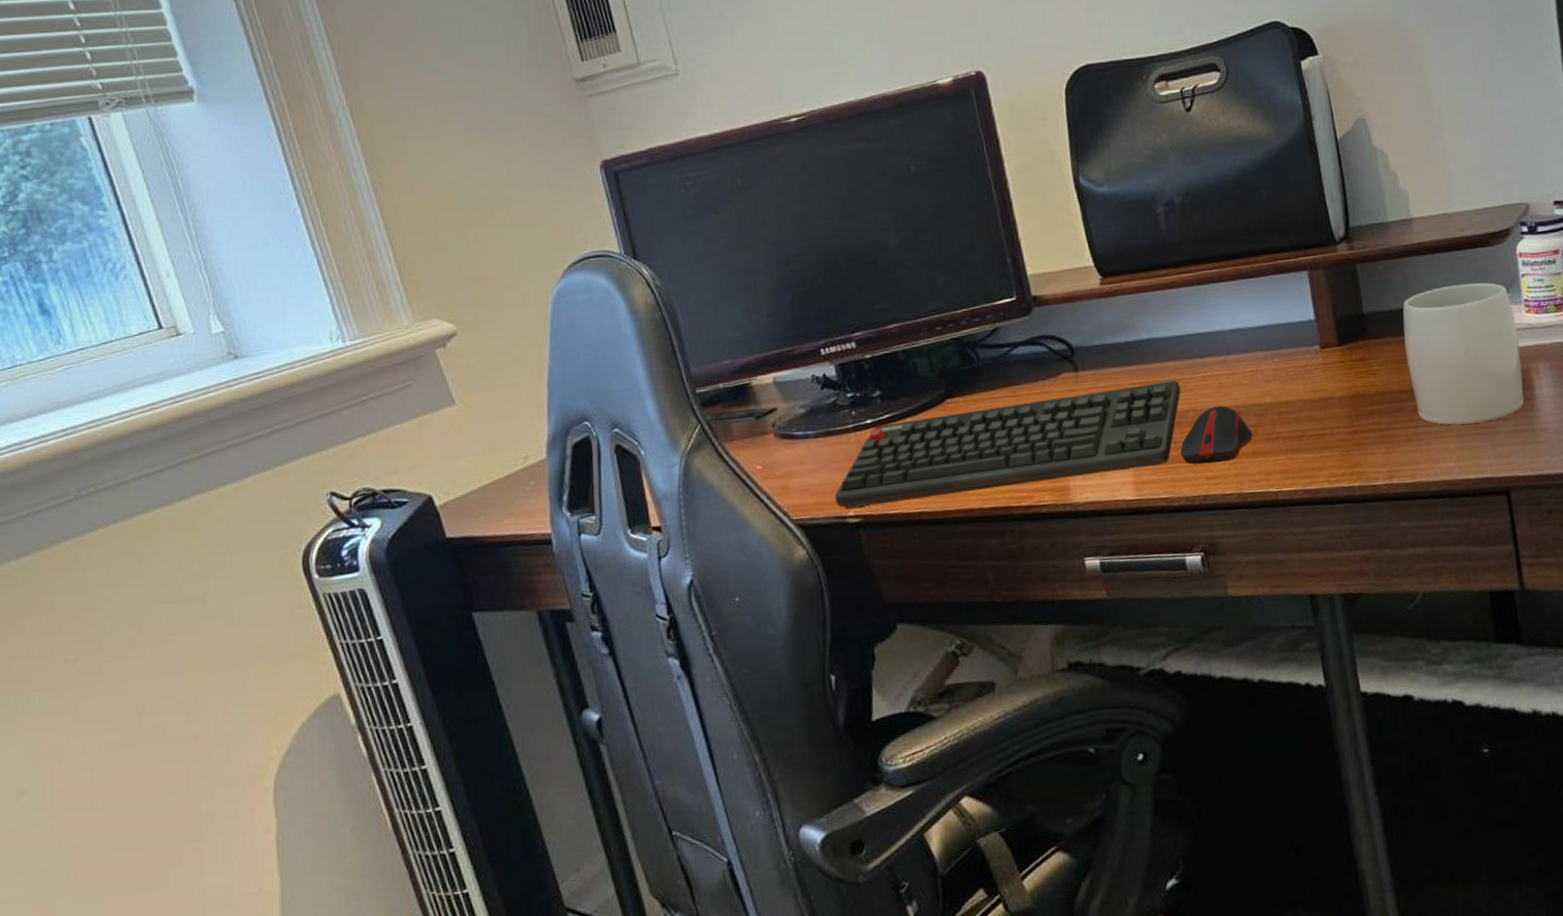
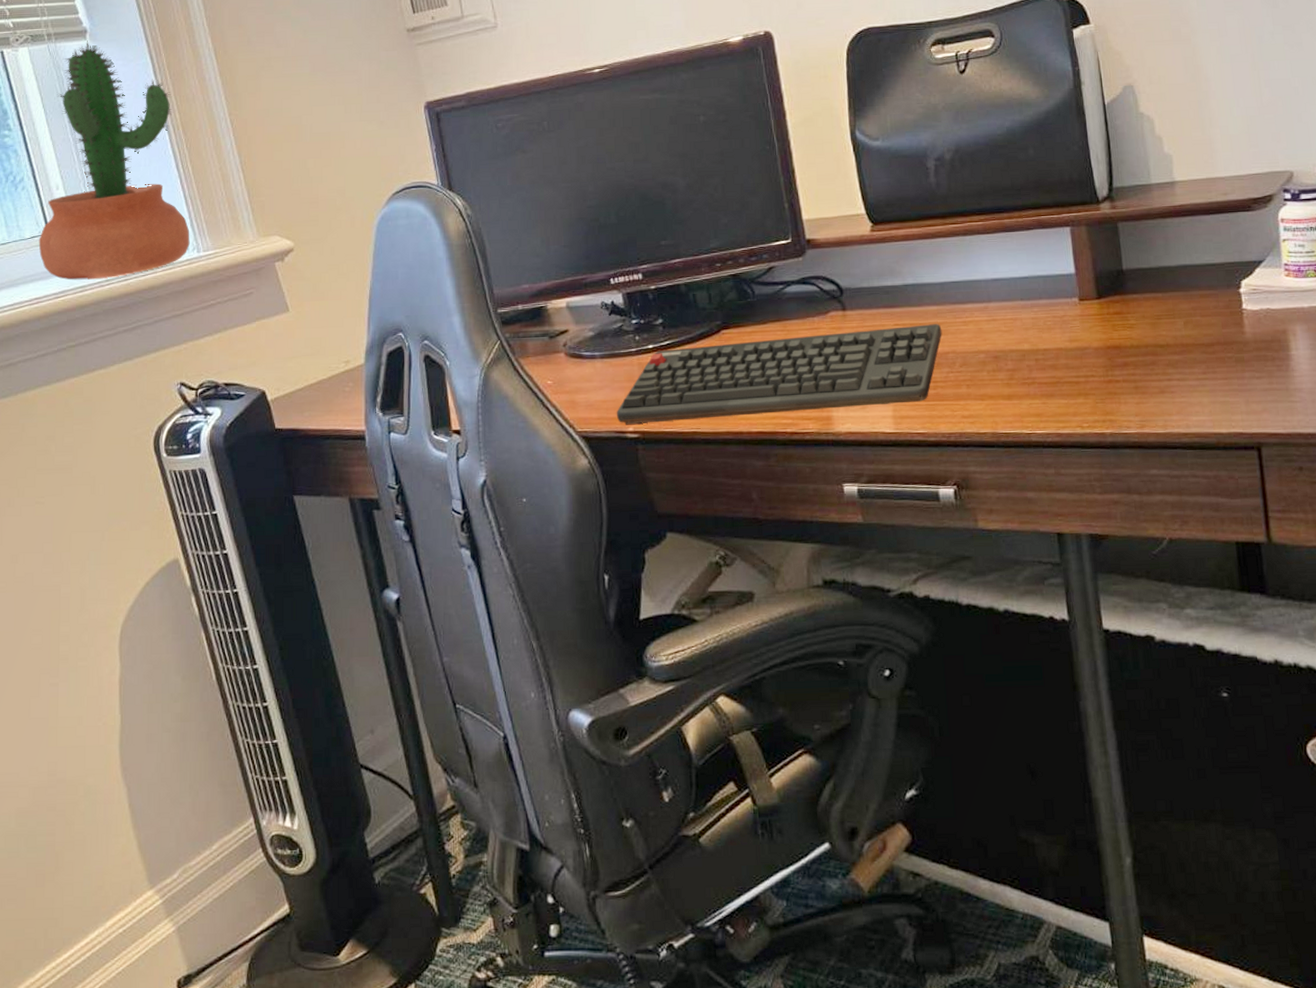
potted cactus: none [148,104,333,382] -> present [38,42,190,280]
computer mouse: present [1180,406,1253,464] -> none [938,350,1010,404]
mug: present [1402,282,1524,425] -> none [1161,245,1280,381]

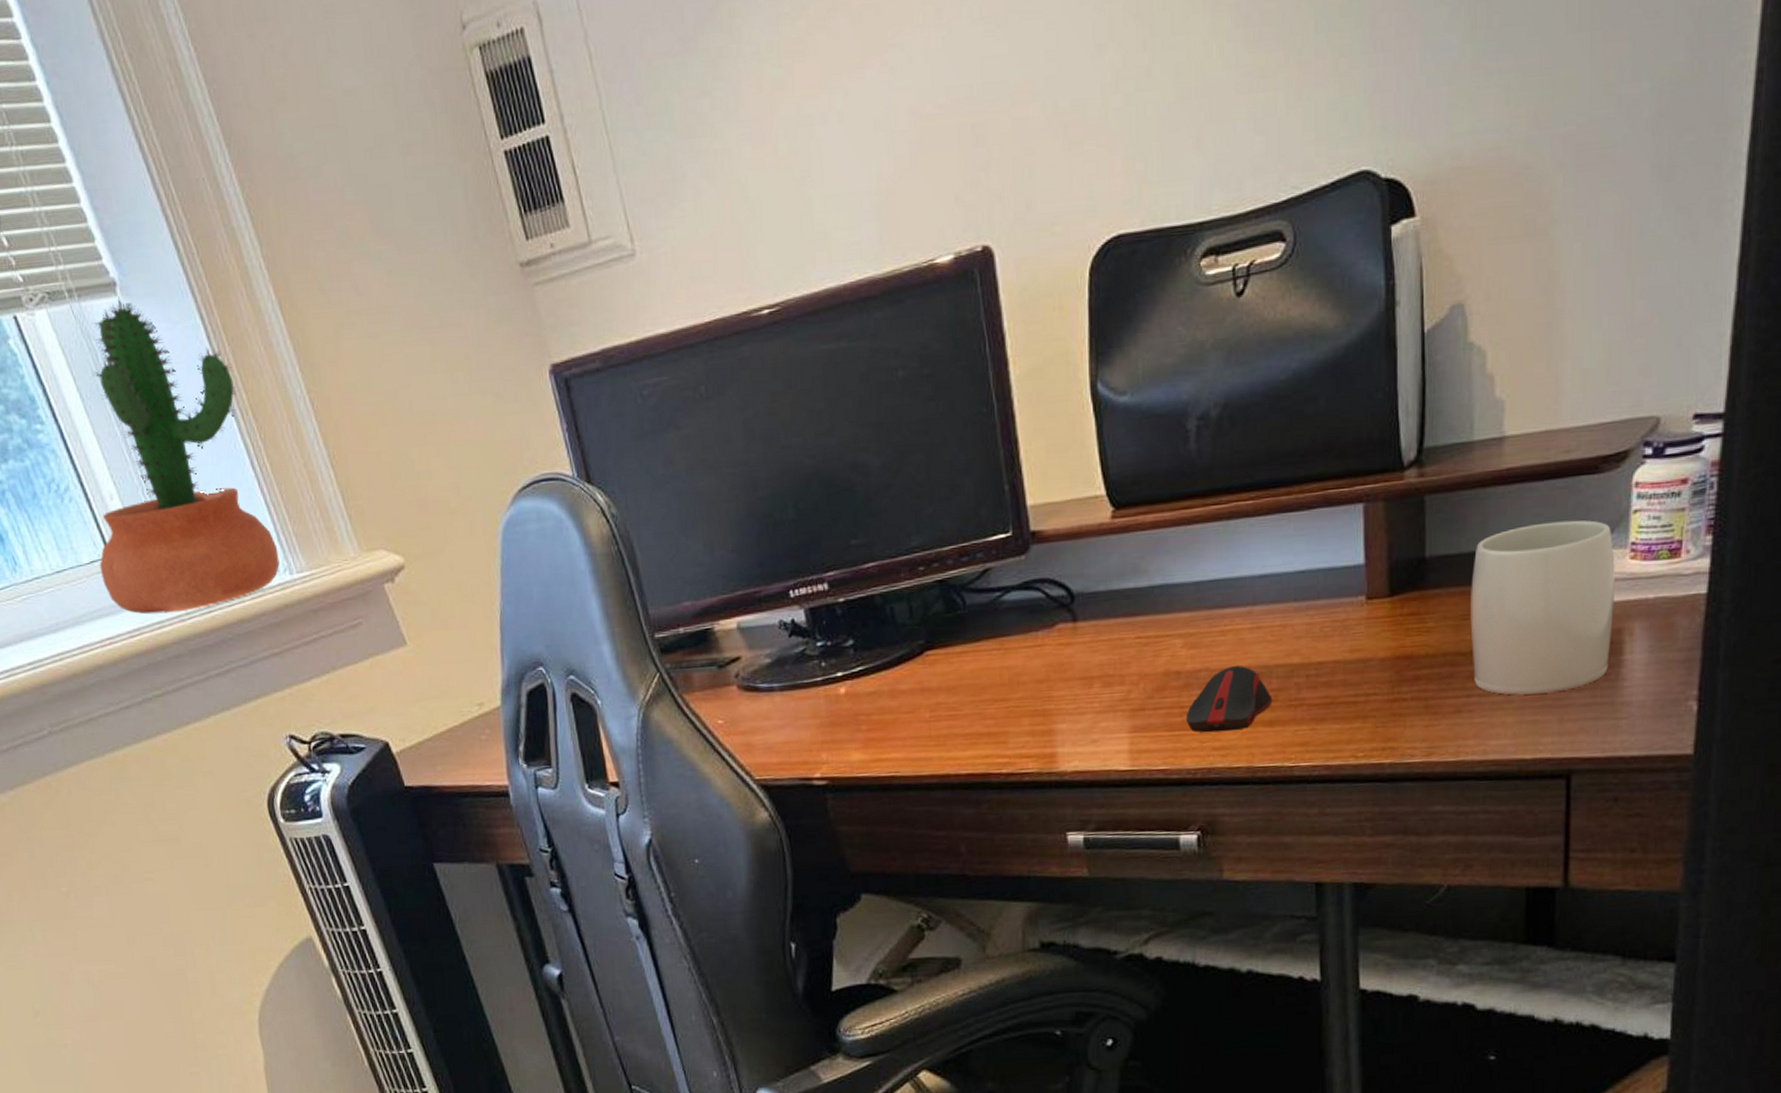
computer keyboard: present [616,324,942,425] -> none [800,635,1194,771]
computer mouse: none [938,350,1010,404] -> present [1185,666,1273,733]
mug: none [1161,245,1280,381] -> present [1470,520,1616,696]

